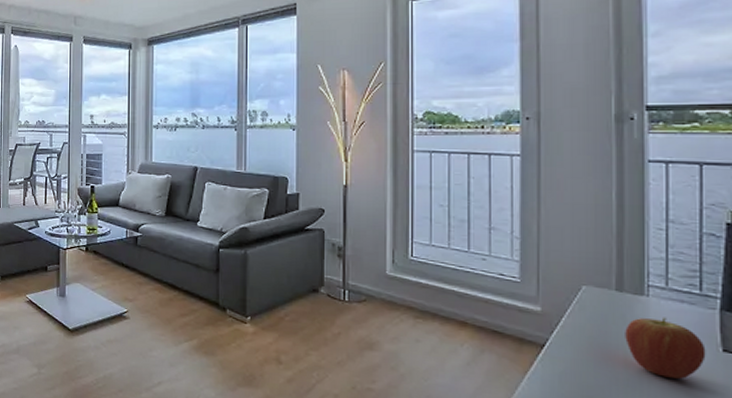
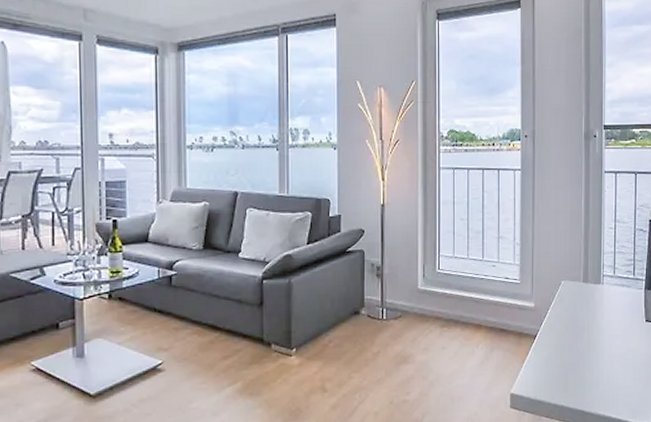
fruit: present [625,317,706,379] -> none [588,299,636,348]

